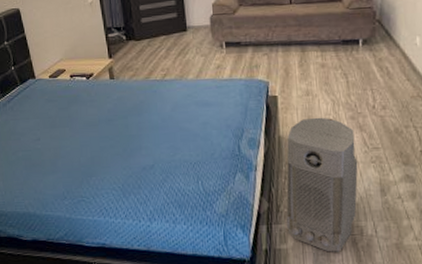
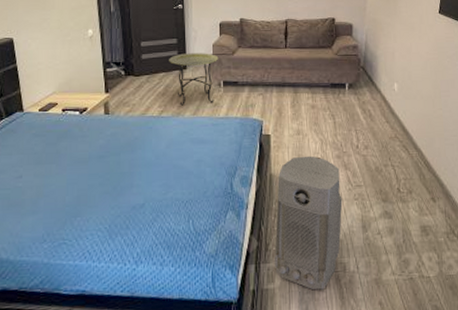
side table: none [168,13,220,69] -> present [169,53,219,106]

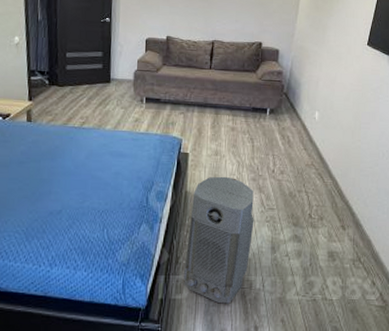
side table: present [169,53,219,106] -> none [93,67,143,119]

